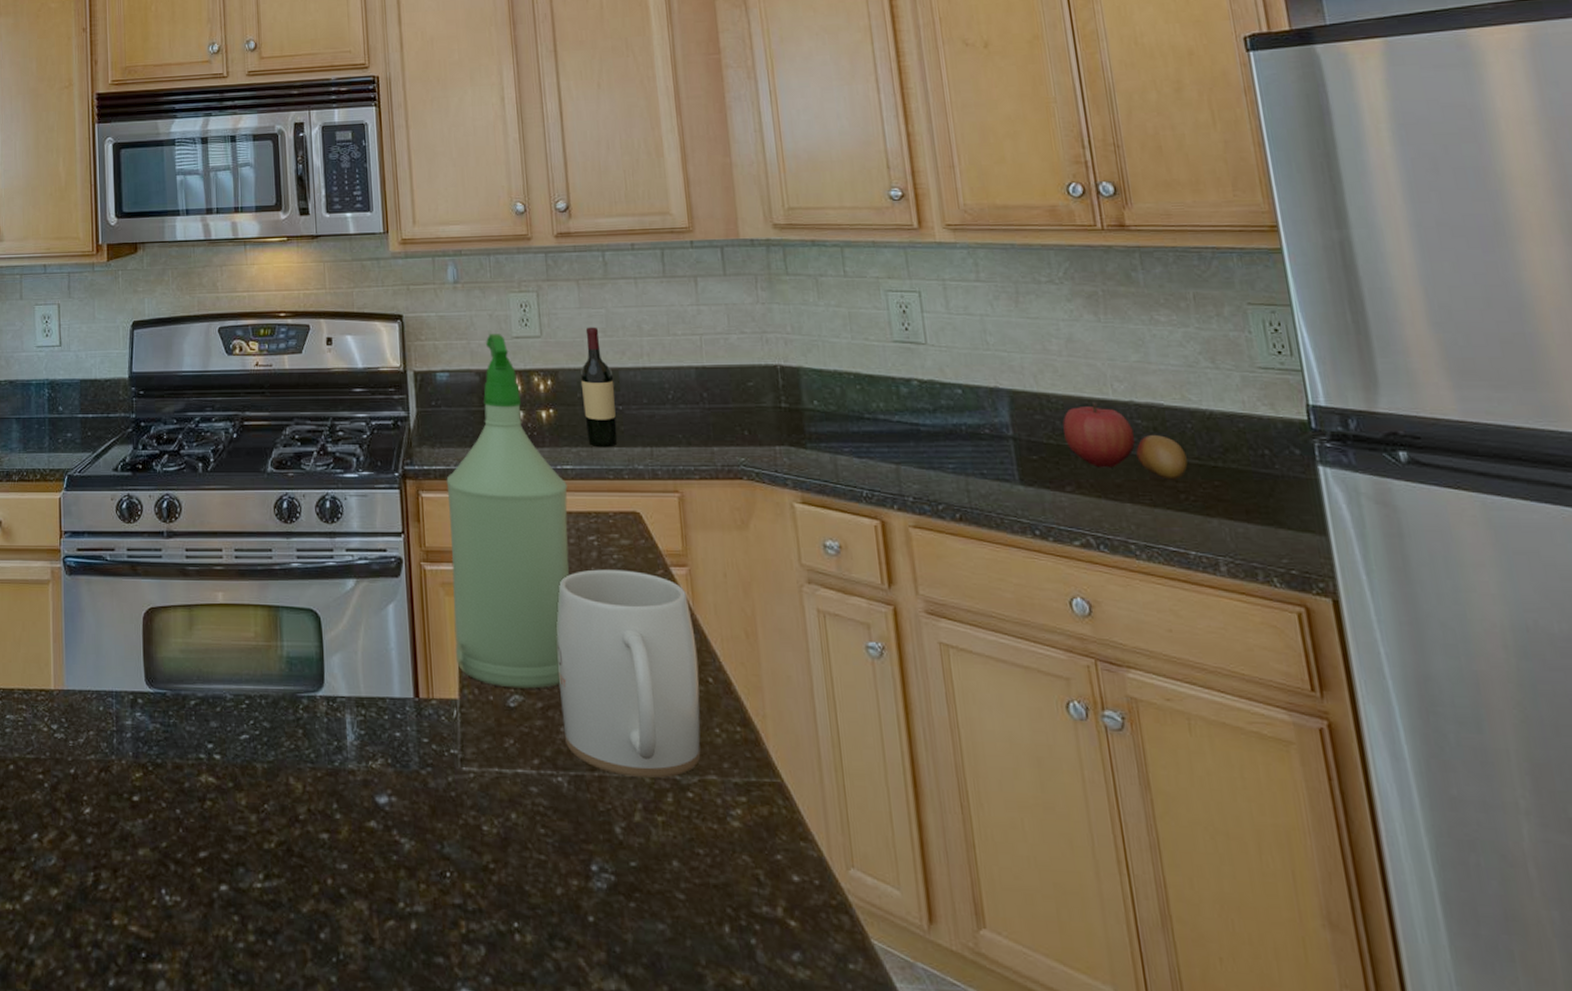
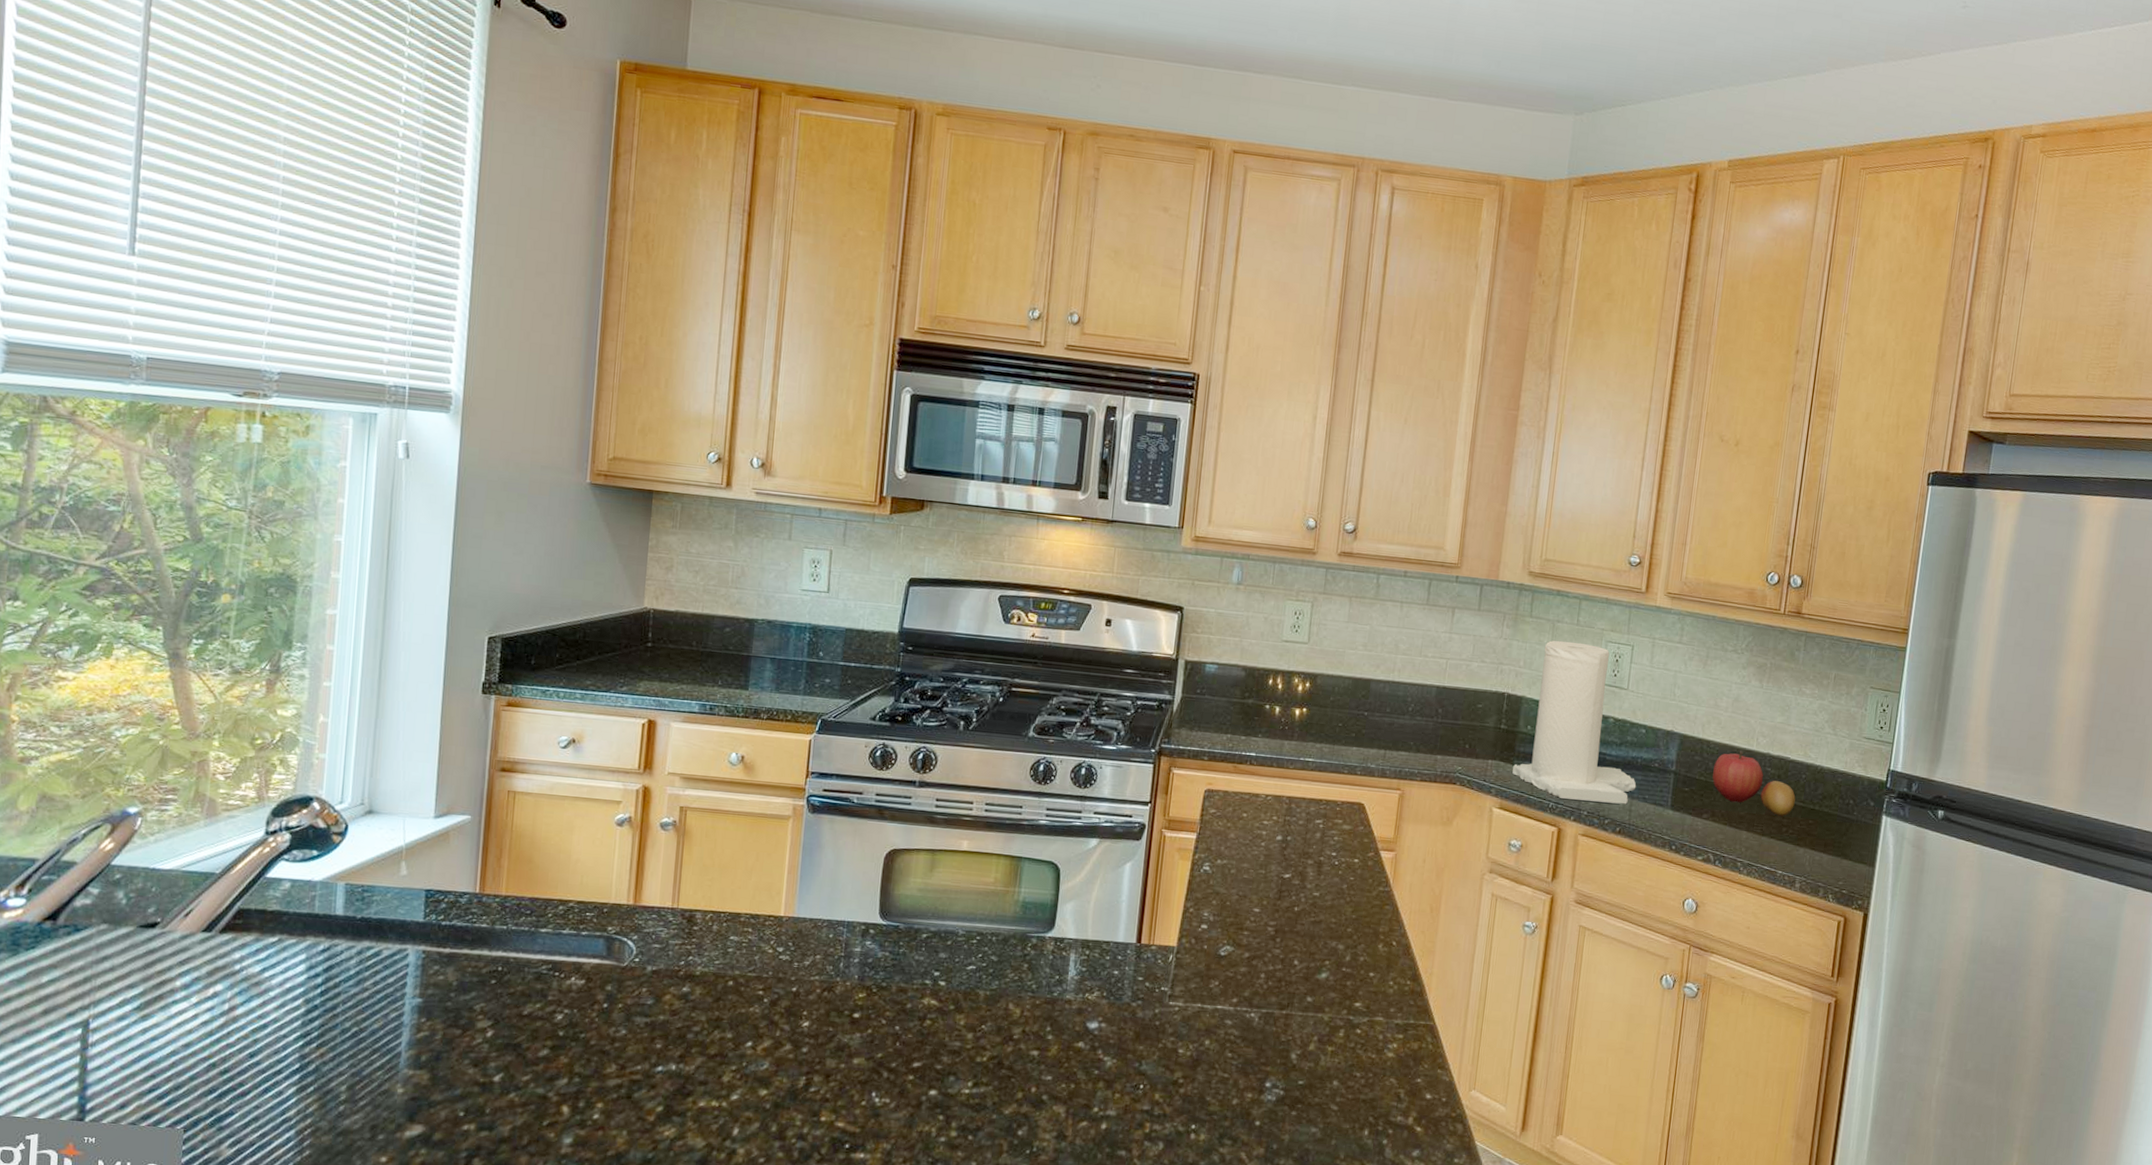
spray bottle: present [446,334,570,689] -> none [1179,635,1306,942]
mug: present [555,569,701,778] -> none [1263,847,1390,1018]
wine bottle: present [580,327,618,448] -> none [1332,640,1366,747]
paper towel: none [806,296,968,485] -> present [1511,640,1637,805]

